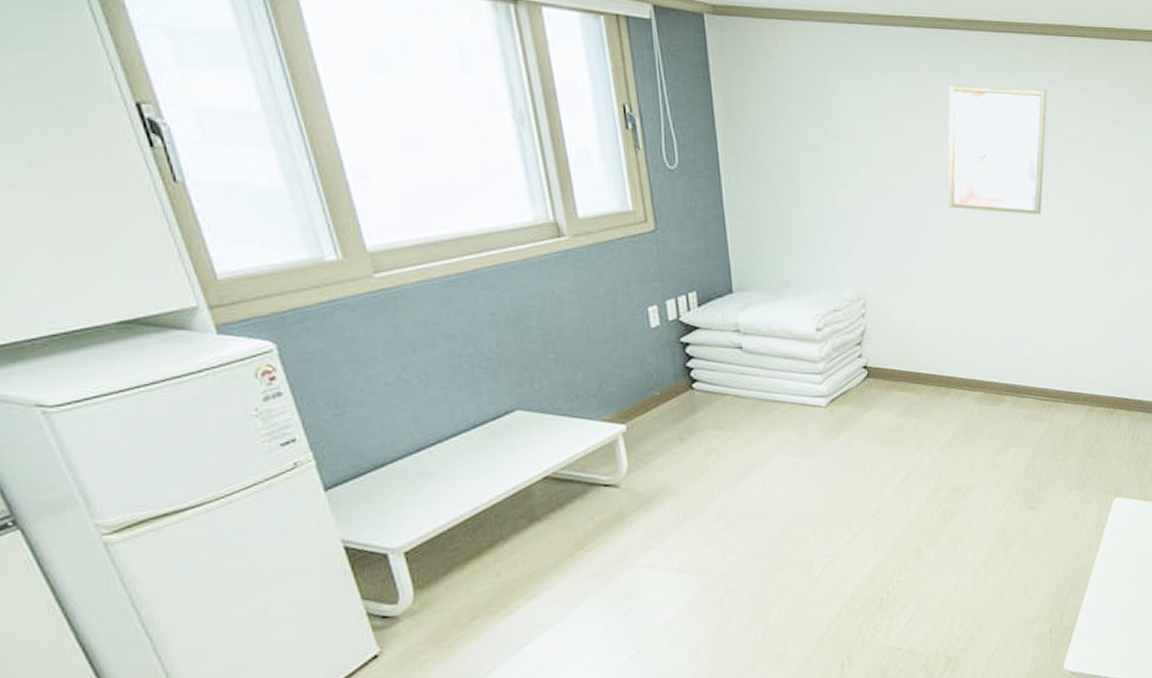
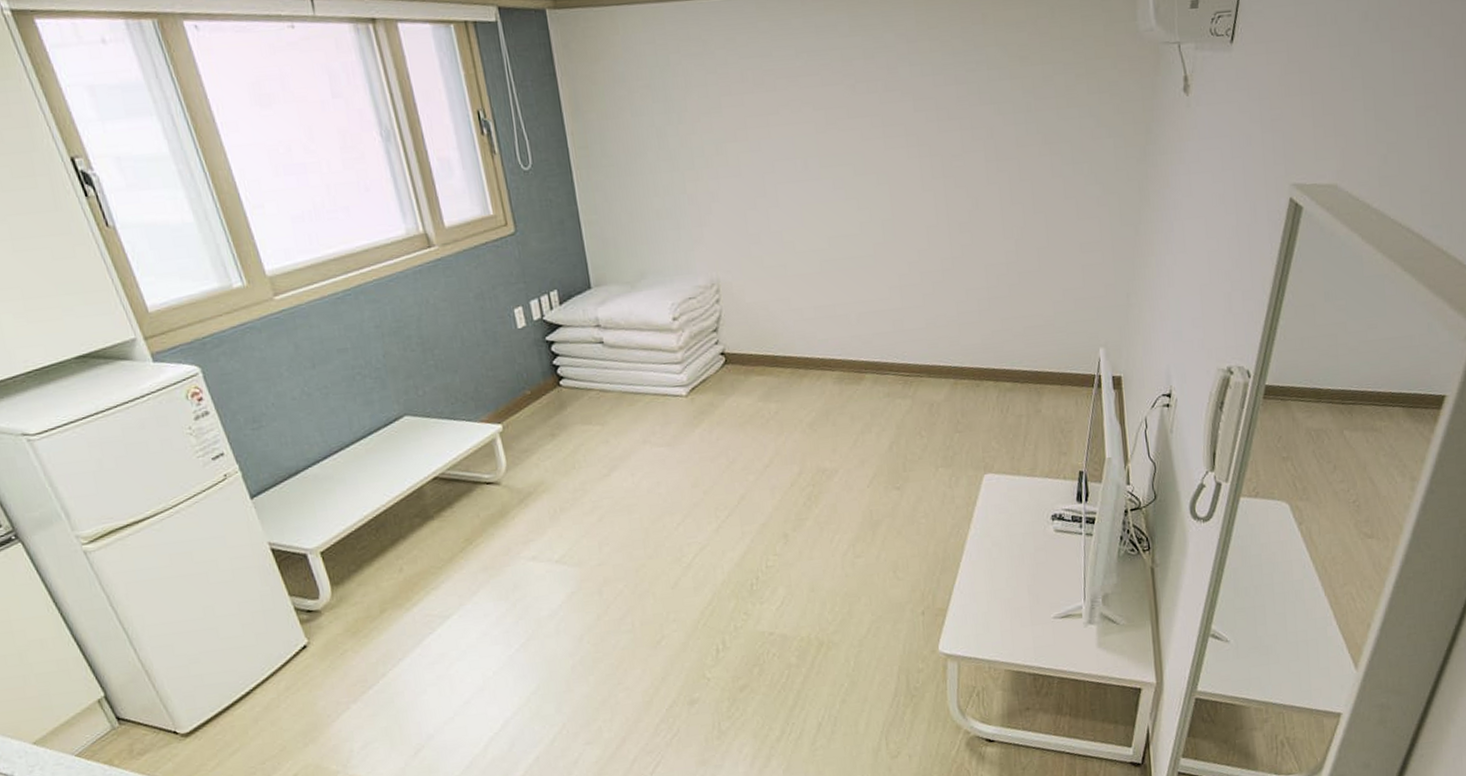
wall art: present [948,86,1047,215] -> none [791,45,894,183]

